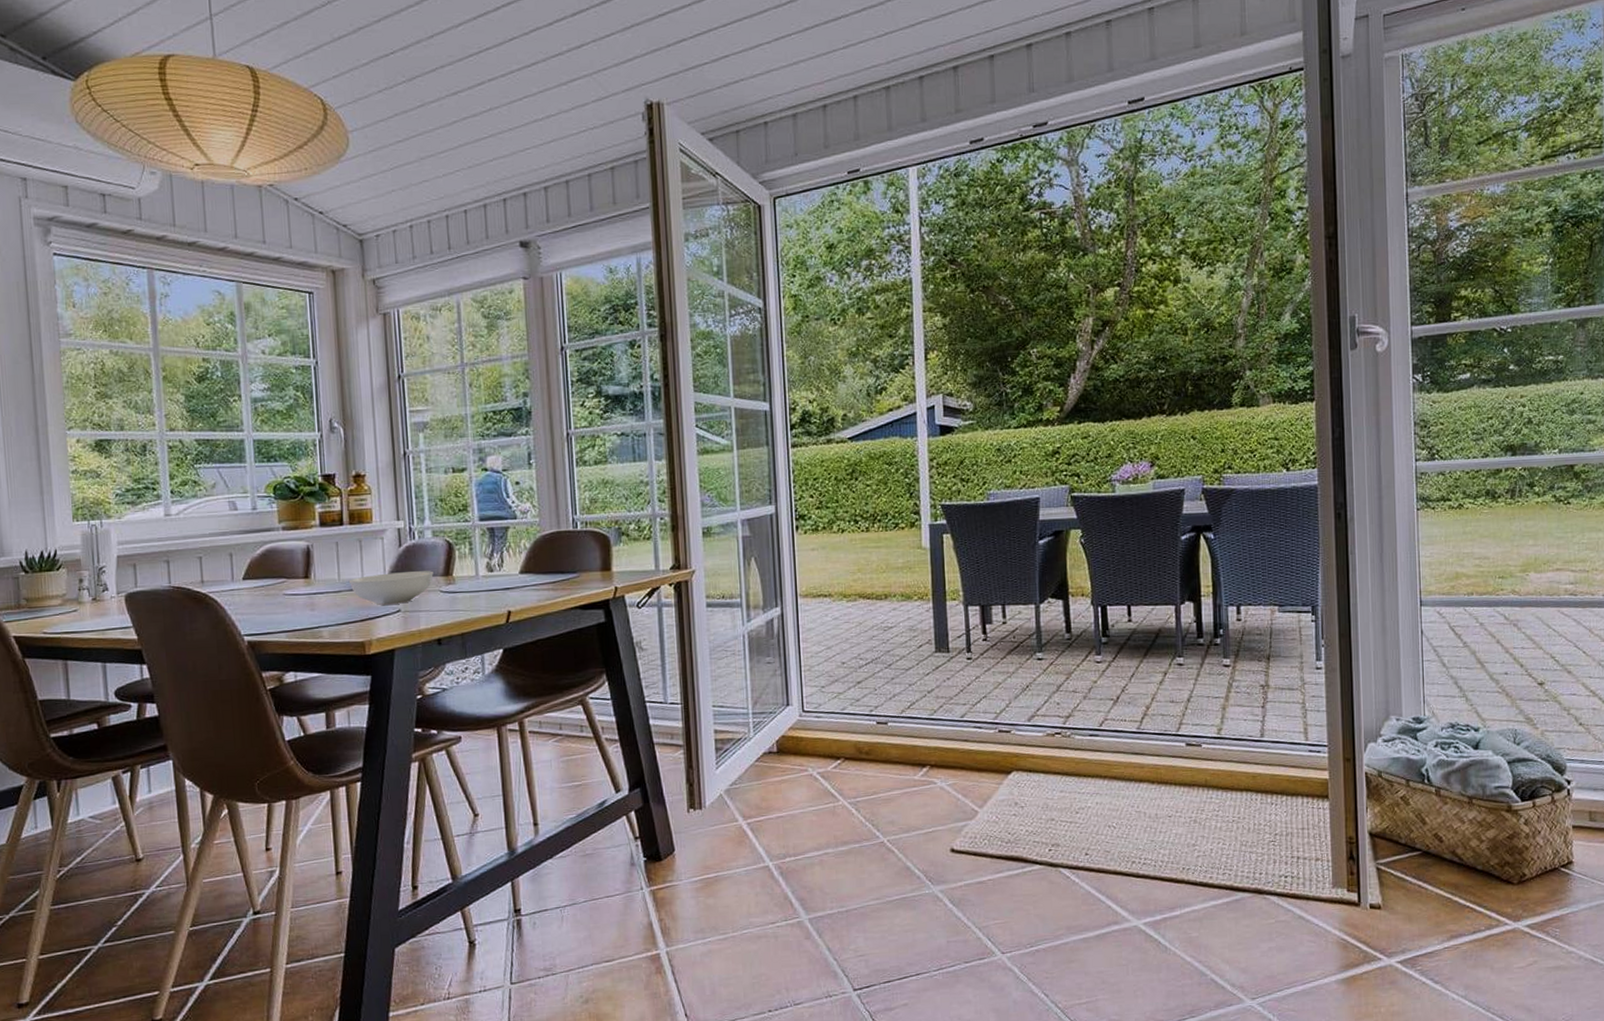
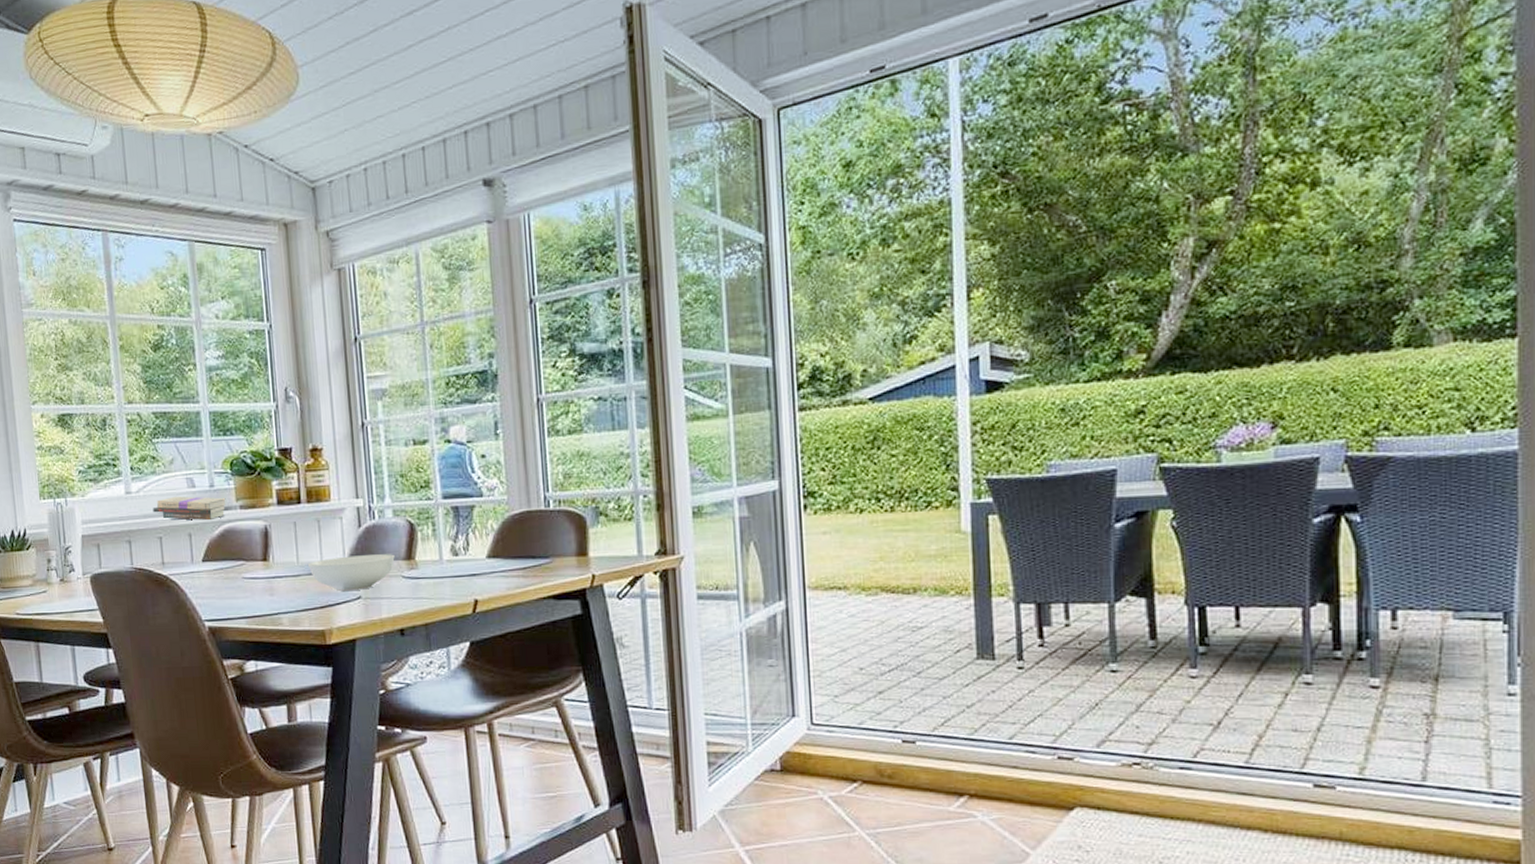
books: none [193,518,268,542] -> present [153,496,226,521]

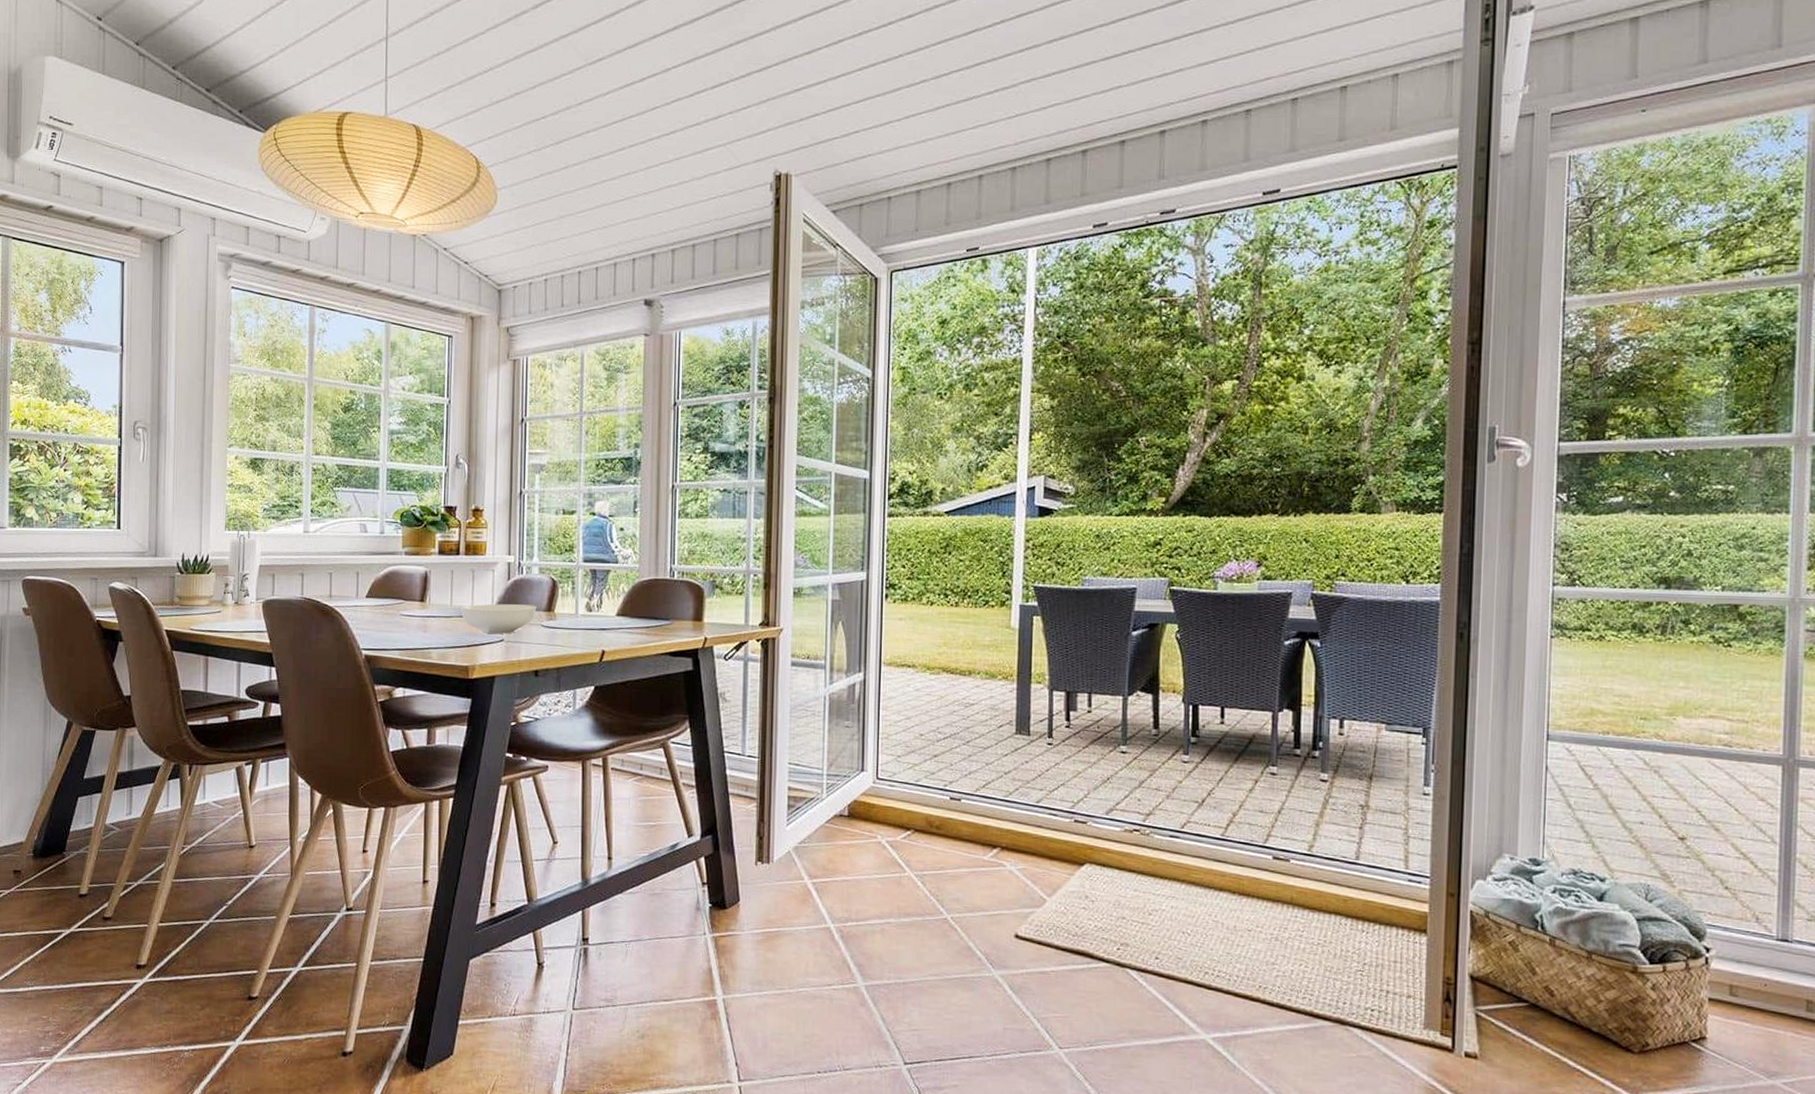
books: present [153,496,226,521] -> none [327,538,393,563]

